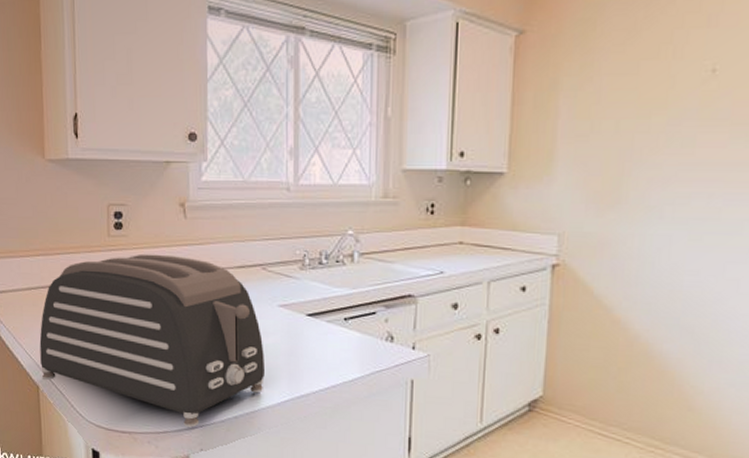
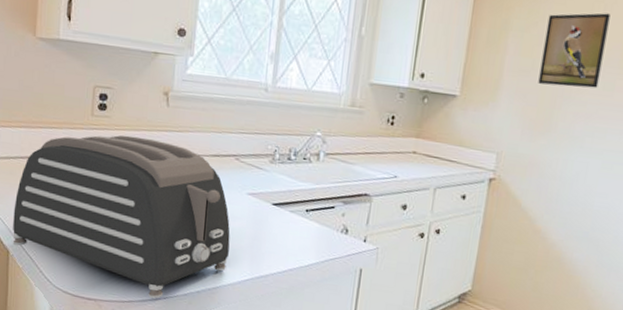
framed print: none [600,56,682,148] -> present [538,13,611,88]

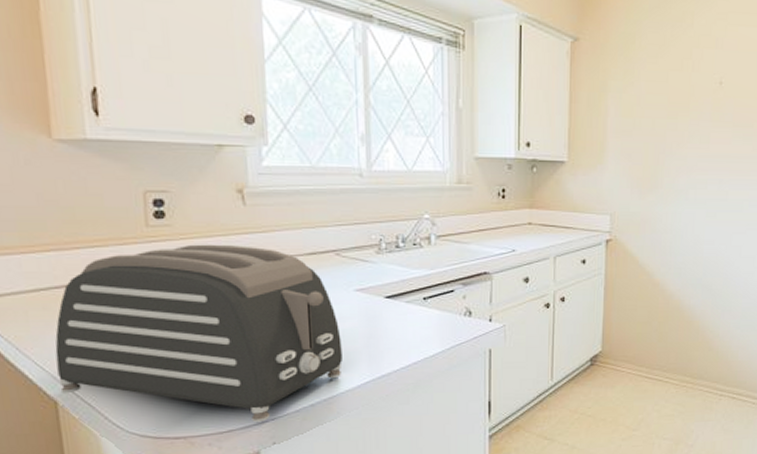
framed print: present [538,13,611,88] -> none [641,69,699,143]

